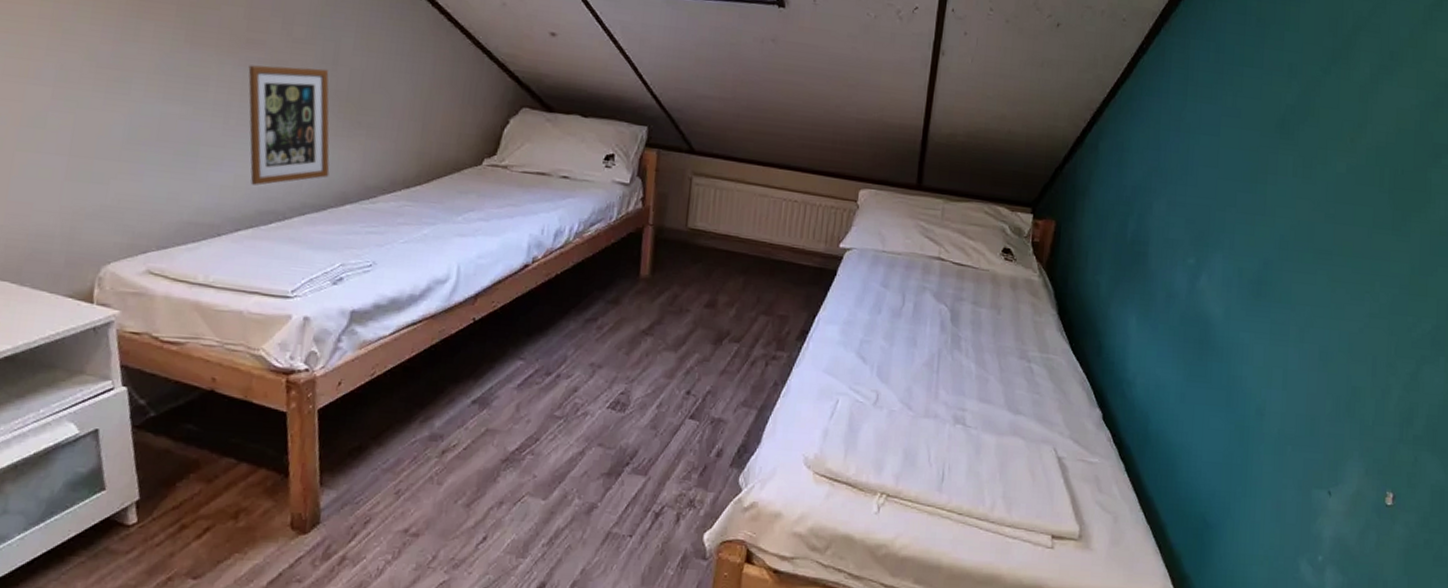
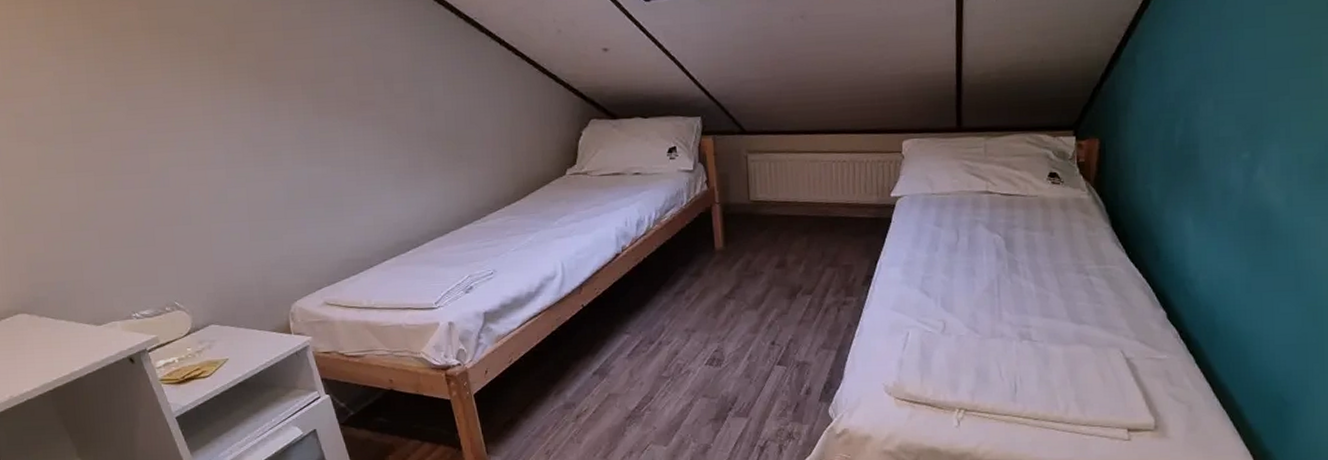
picture frame: present [248,65,330,186] -> none [366,116,445,222]

